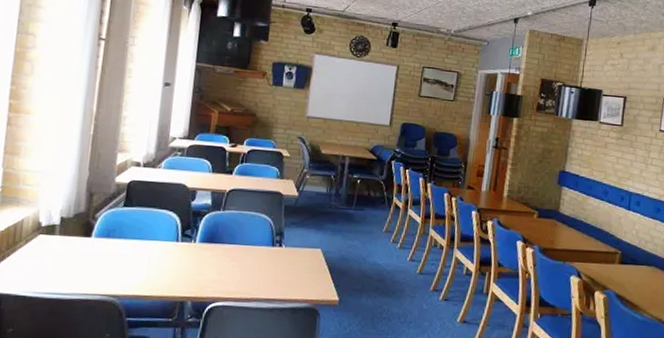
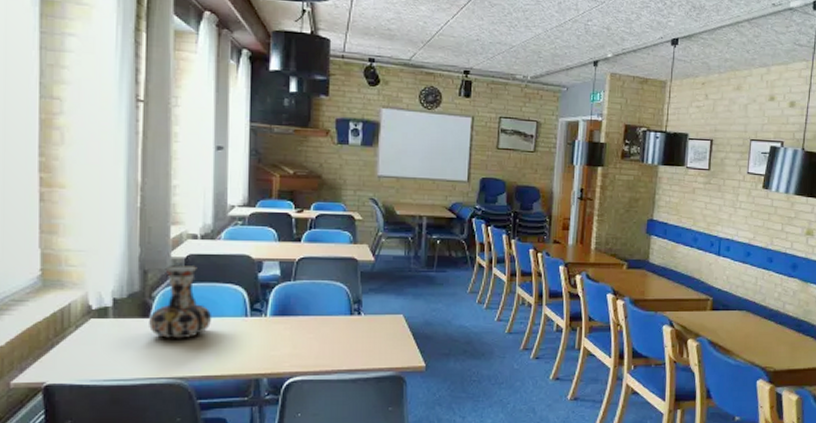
vase: none [90,190,147,259] -> present [149,265,212,339]

